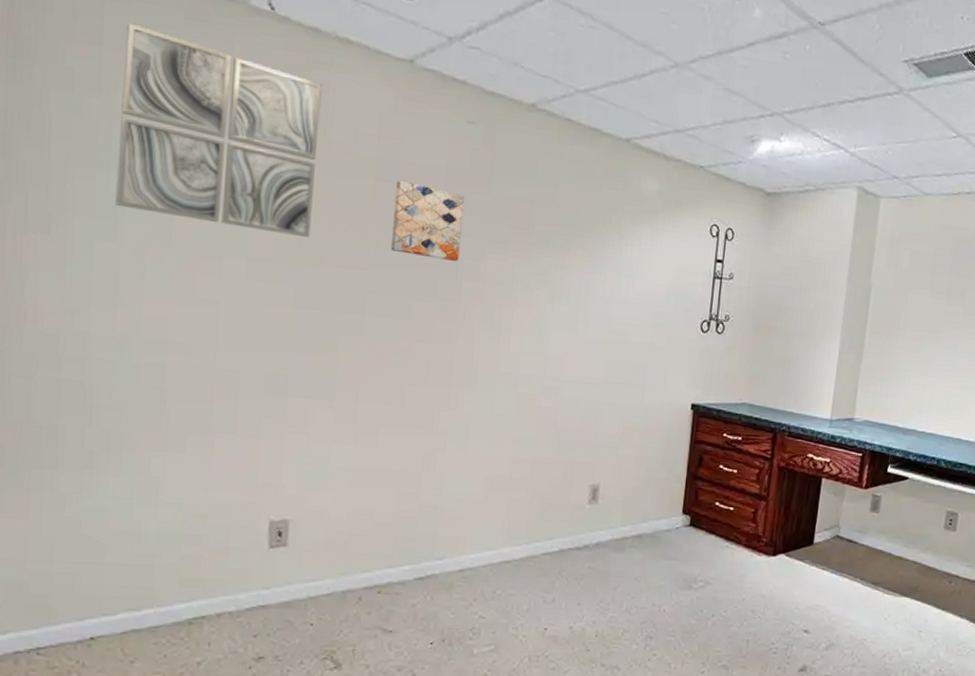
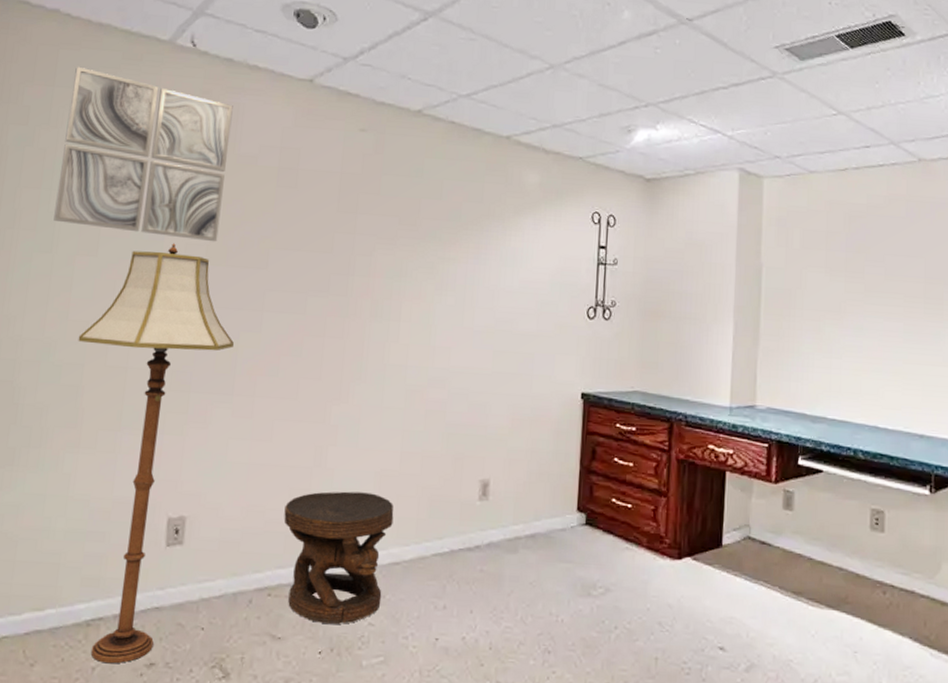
floor lamp: none [156,237,333,659] -> present [78,243,234,664]
wall art: present [390,180,464,261] -> none [288,185,356,258]
side table: none [392,495,505,618] -> present [283,491,394,624]

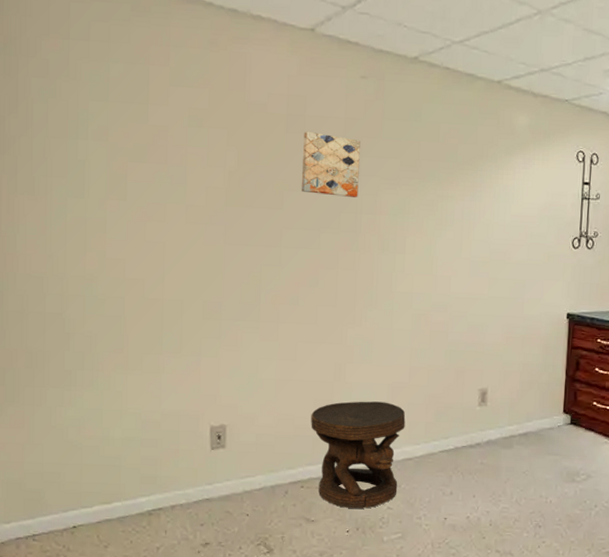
wall art: present [53,66,233,242] -> none [83,19,241,186]
floor lamp: present [78,243,234,664] -> none [117,187,257,544]
wall art: none [288,185,356,258] -> present [301,131,360,197]

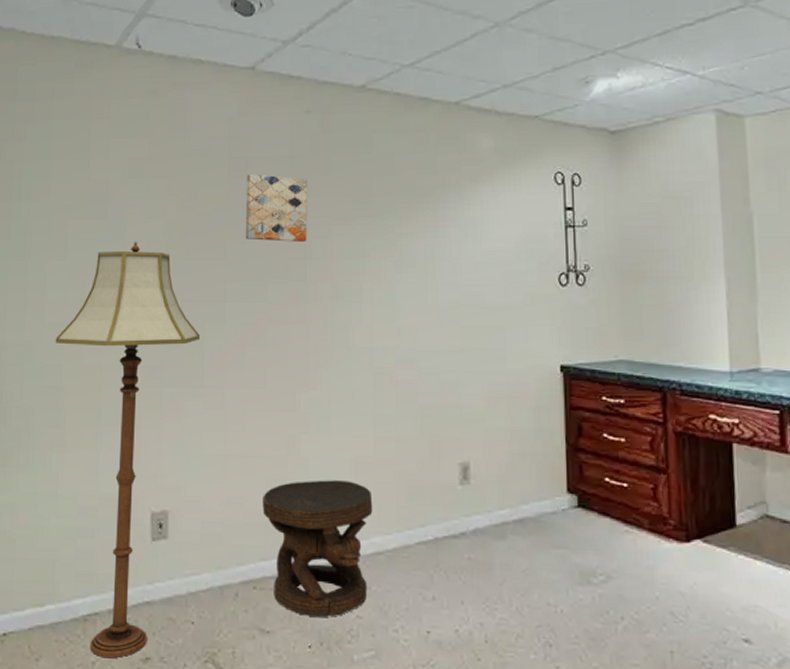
floor lamp: none [117,187,257,544] -> present [55,241,200,659]

